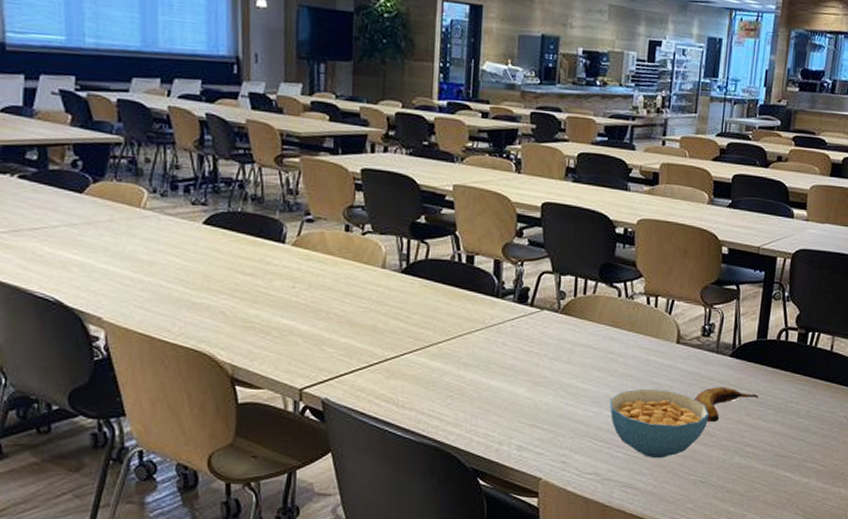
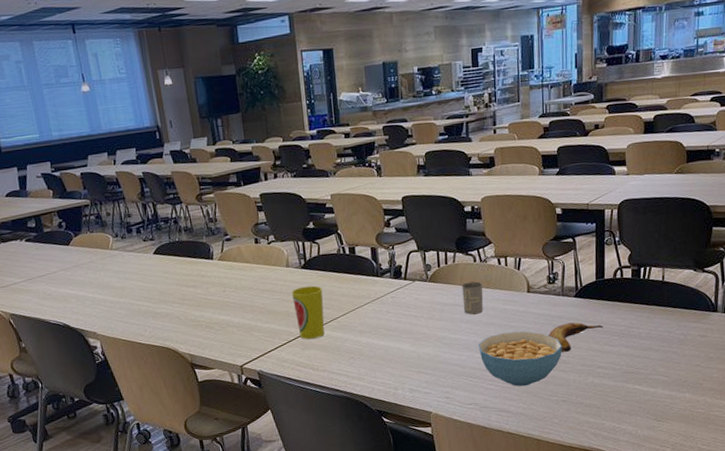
cup: none [383,296,425,365] -> present [291,285,325,339]
bottle: none [597,321,625,363] -> present [462,281,483,316]

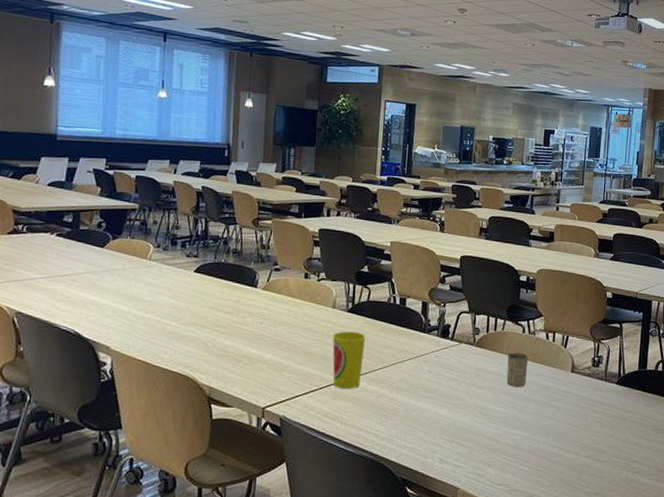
cereal bowl: present [478,331,563,387] -> none [516,411,601,472]
banana: present [548,322,603,352] -> none [588,410,642,440]

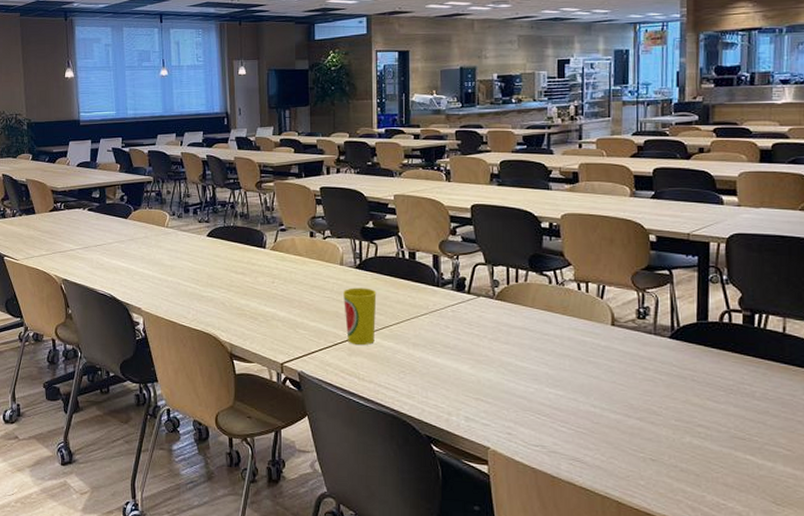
bottle: present [506,352,529,388] -> none [533,305,558,344]

